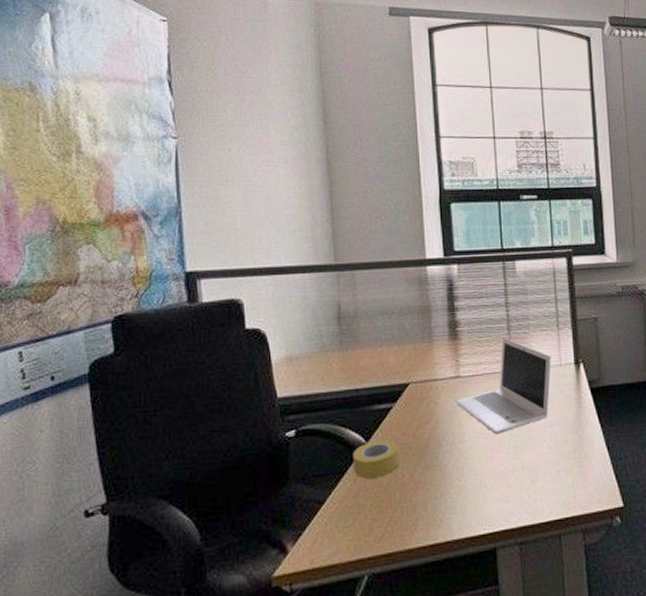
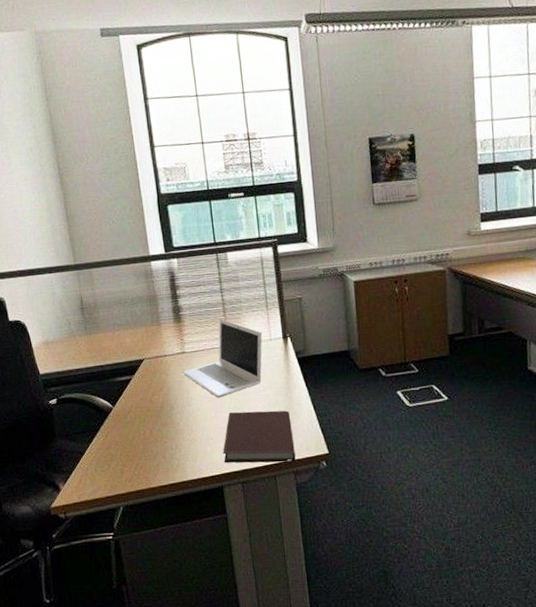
adhesive tape: present [353,439,399,479] -> none [103,404,141,435]
notebook: none [498,451,585,518] -> present [223,410,296,463]

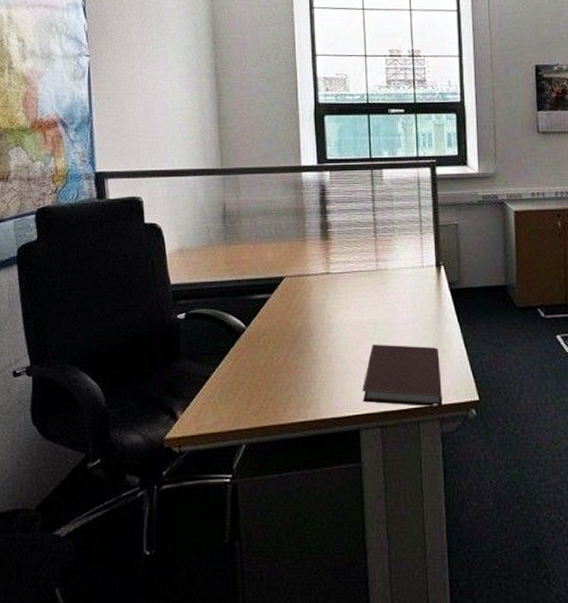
laptop: present [181,318,263,398] -> none [324,239,414,327]

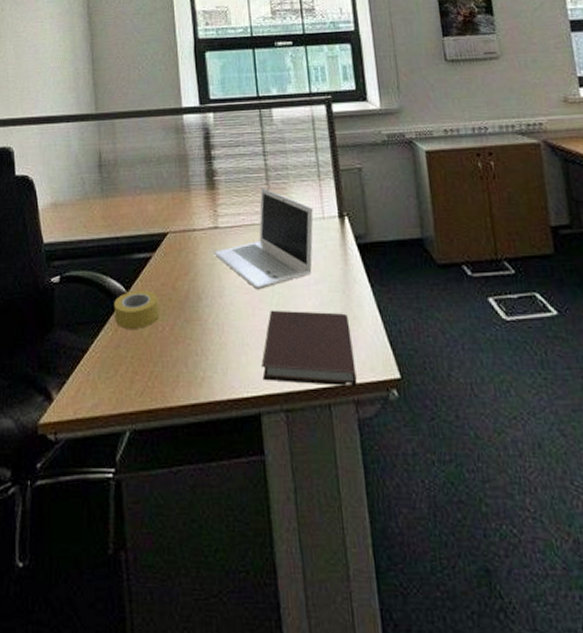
adhesive tape: none [234,325,275,359] -> present [114,289,159,329]
laptop: none [324,239,414,327] -> present [213,187,314,290]

